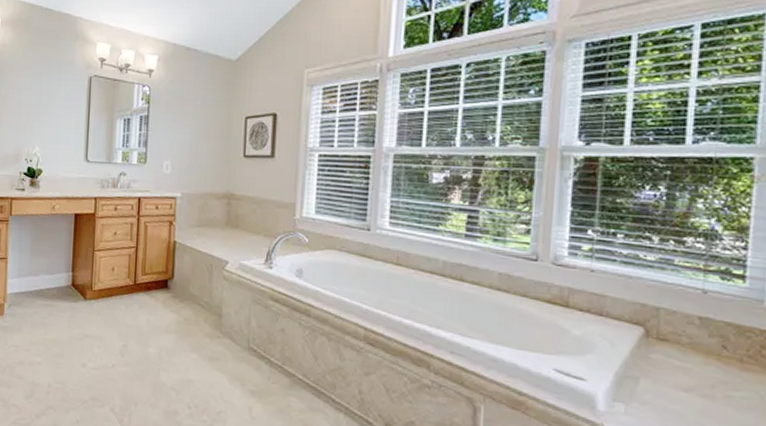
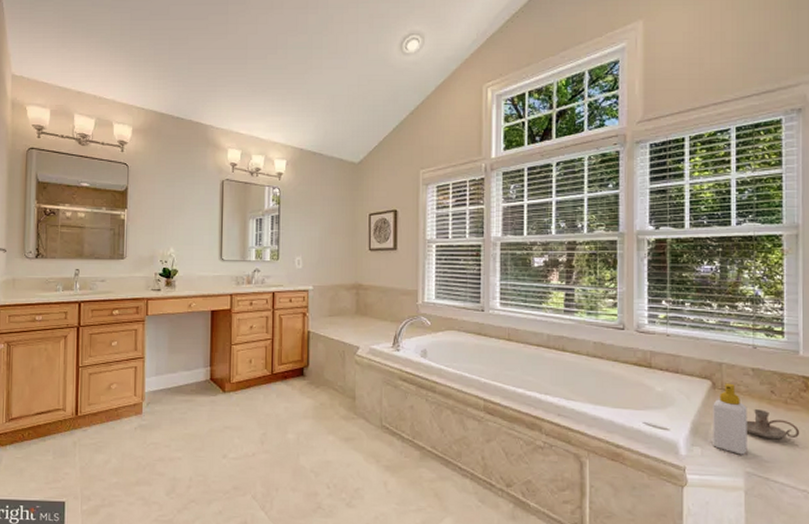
soap bottle: none [640,332,689,418] -> present [713,383,747,455]
candle holder: none [685,365,757,404] -> present [746,409,800,439]

